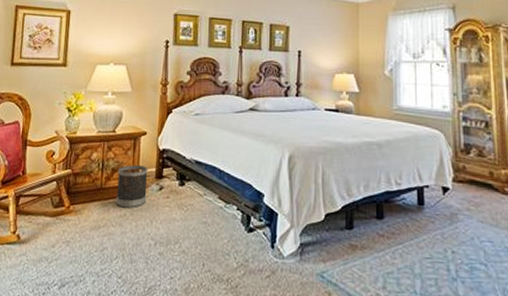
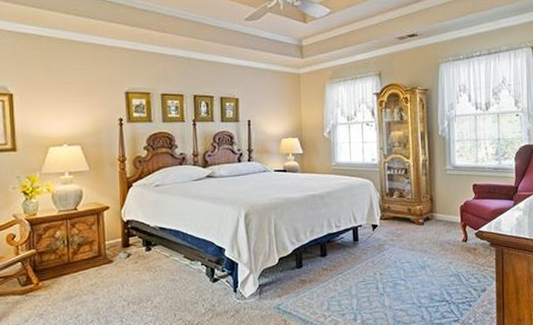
wastebasket: present [115,164,148,209] -> none [83,237,116,277]

